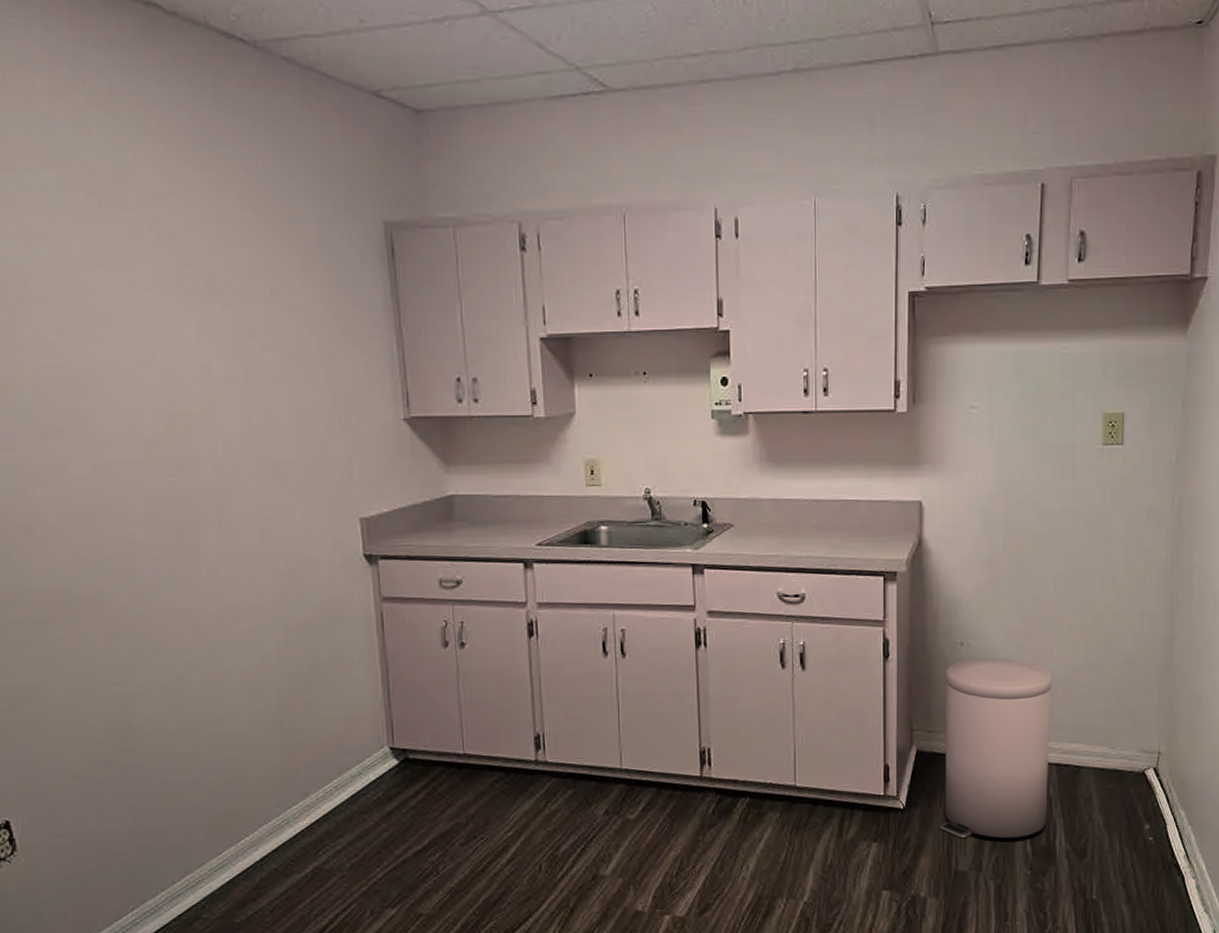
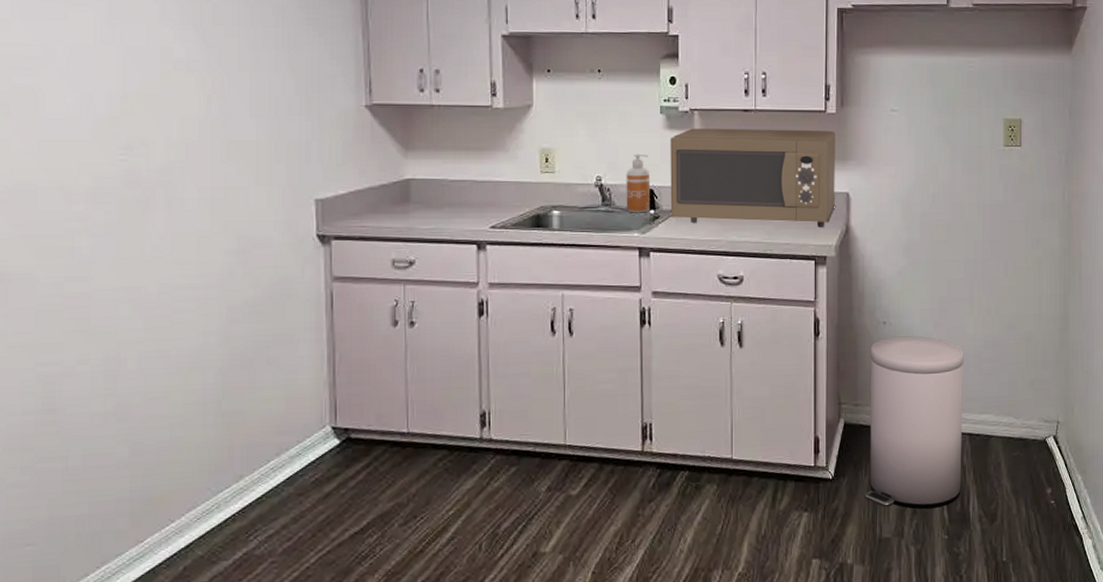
soap dispenser: none [676,463,704,528] -> present [626,153,651,213]
microwave: none [723,432,906,540] -> present [670,128,835,227]

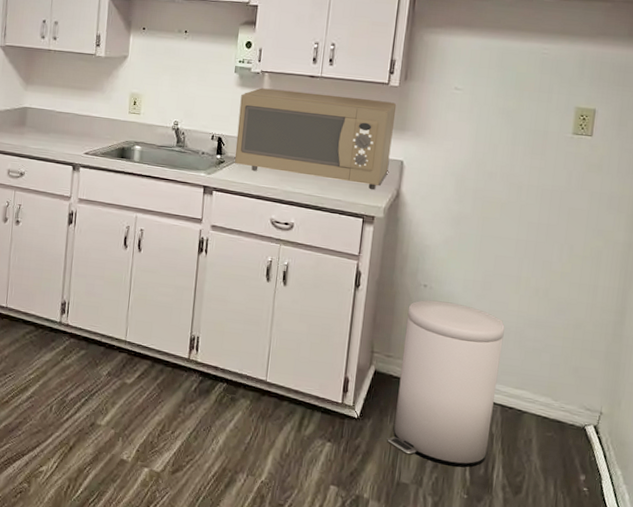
soap dispenser: present [626,153,651,213] -> none [196,105,220,157]

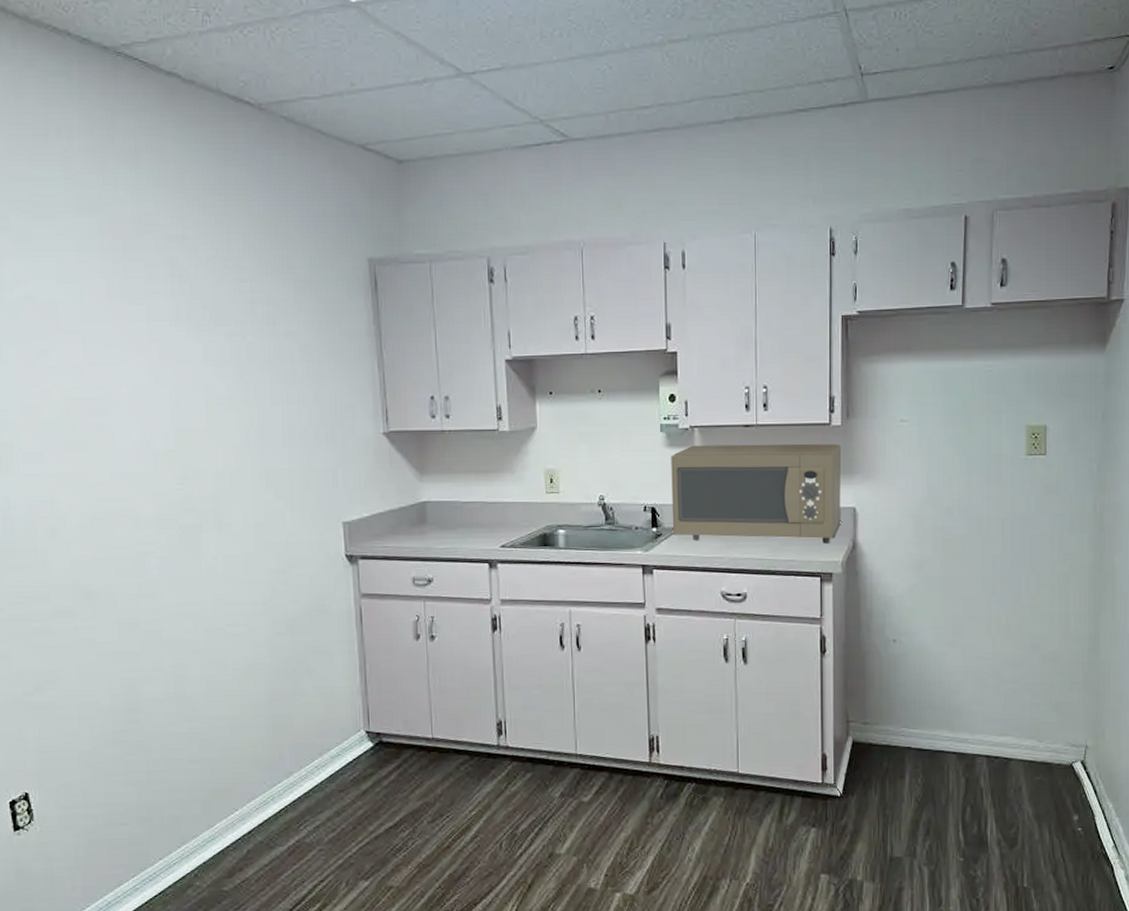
pedal bin: present [387,300,505,468] -> none [874,654,981,830]

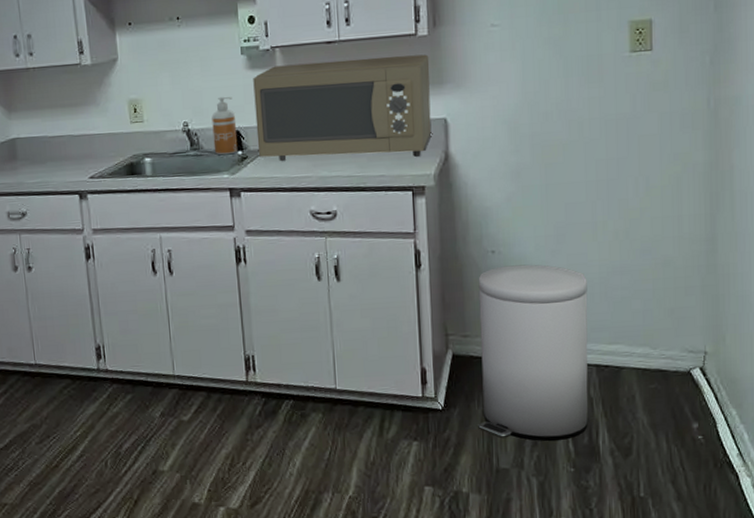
soap dispenser: none [628,472,653,531] -> present [211,96,238,156]
pedal bin: none [874,654,981,830] -> present [478,264,589,441]

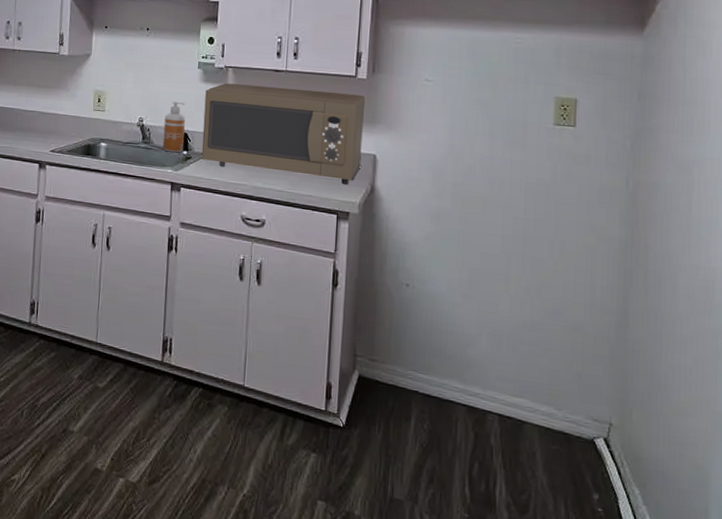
pedal bin: present [478,264,589,441] -> none [376,300,496,483]

